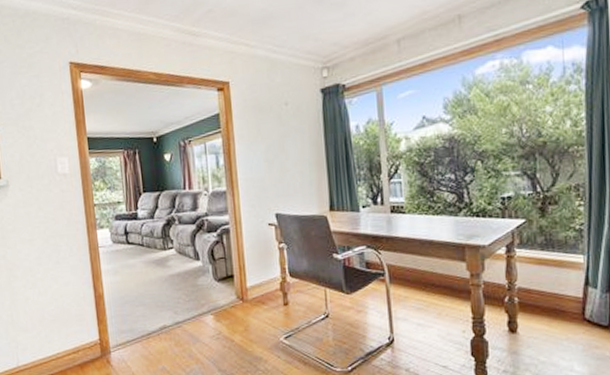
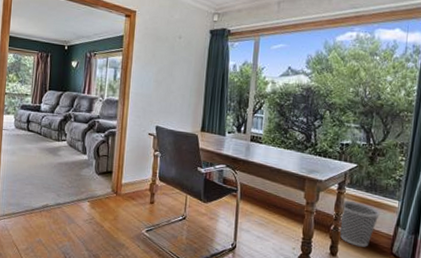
wastebasket: none [514,264,562,317] -> present [339,200,380,247]

